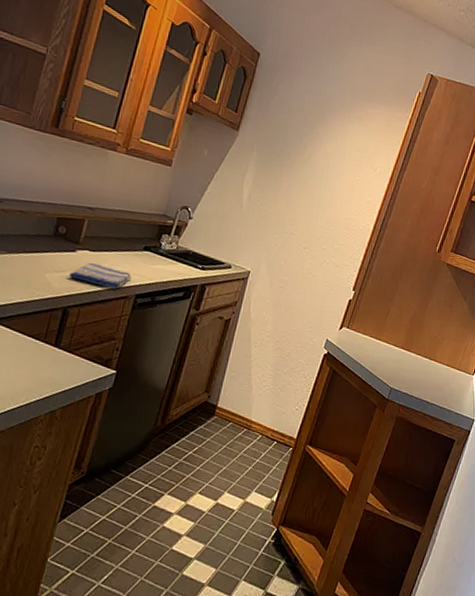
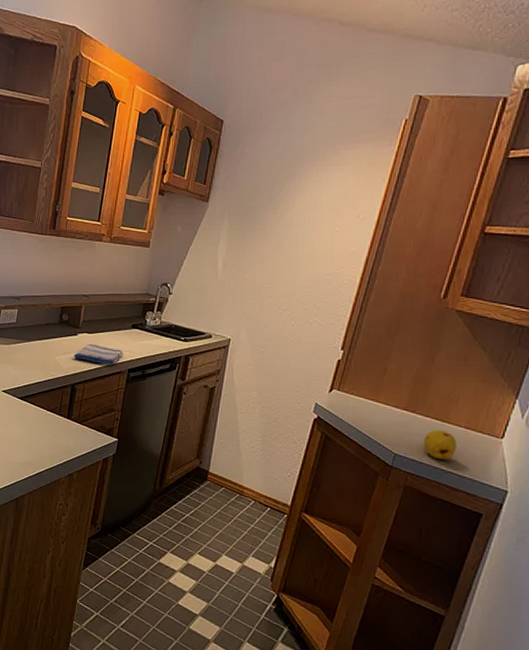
fruit: none [414,367,440,394] -> present [423,430,457,460]

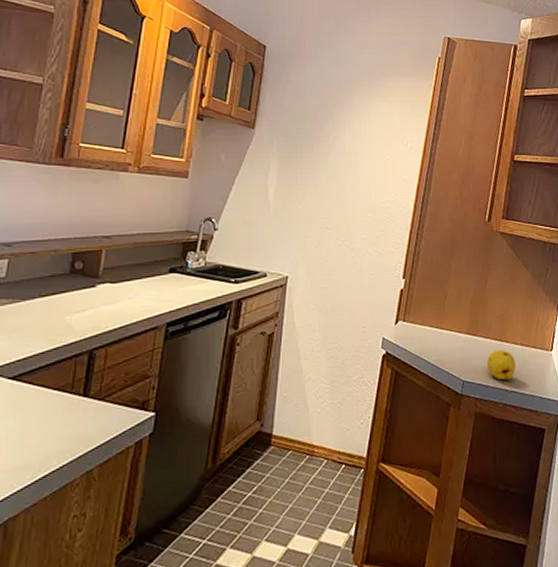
dish towel: present [73,344,124,366] -> none [91,296,160,321]

